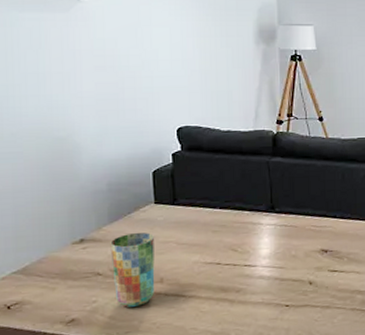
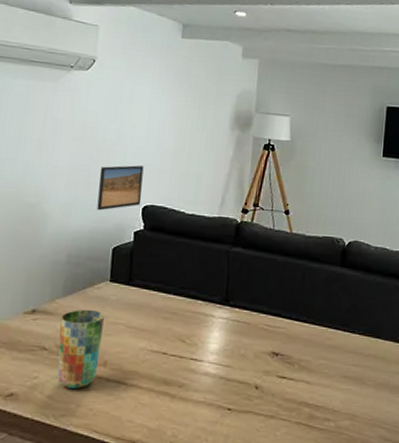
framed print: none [128,89,175,137] -> present [97,165,144,211]

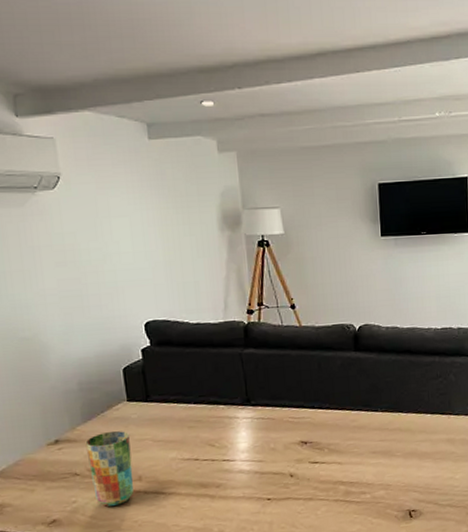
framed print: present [97,165,144,211] -> none [91,282,142,334]

